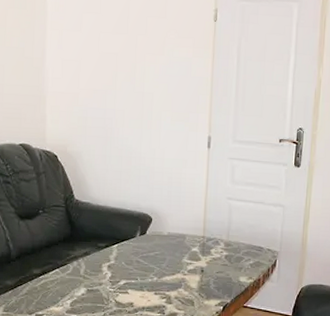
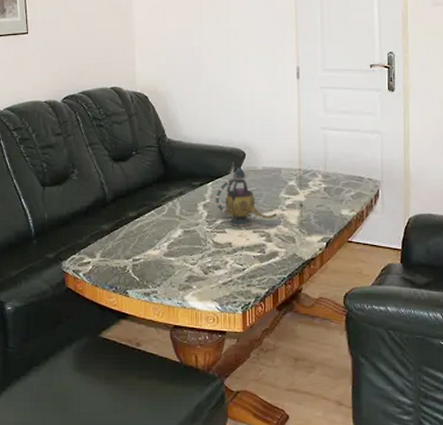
teapot: none [120,231,179,288] -> present [216,167,278,227]

